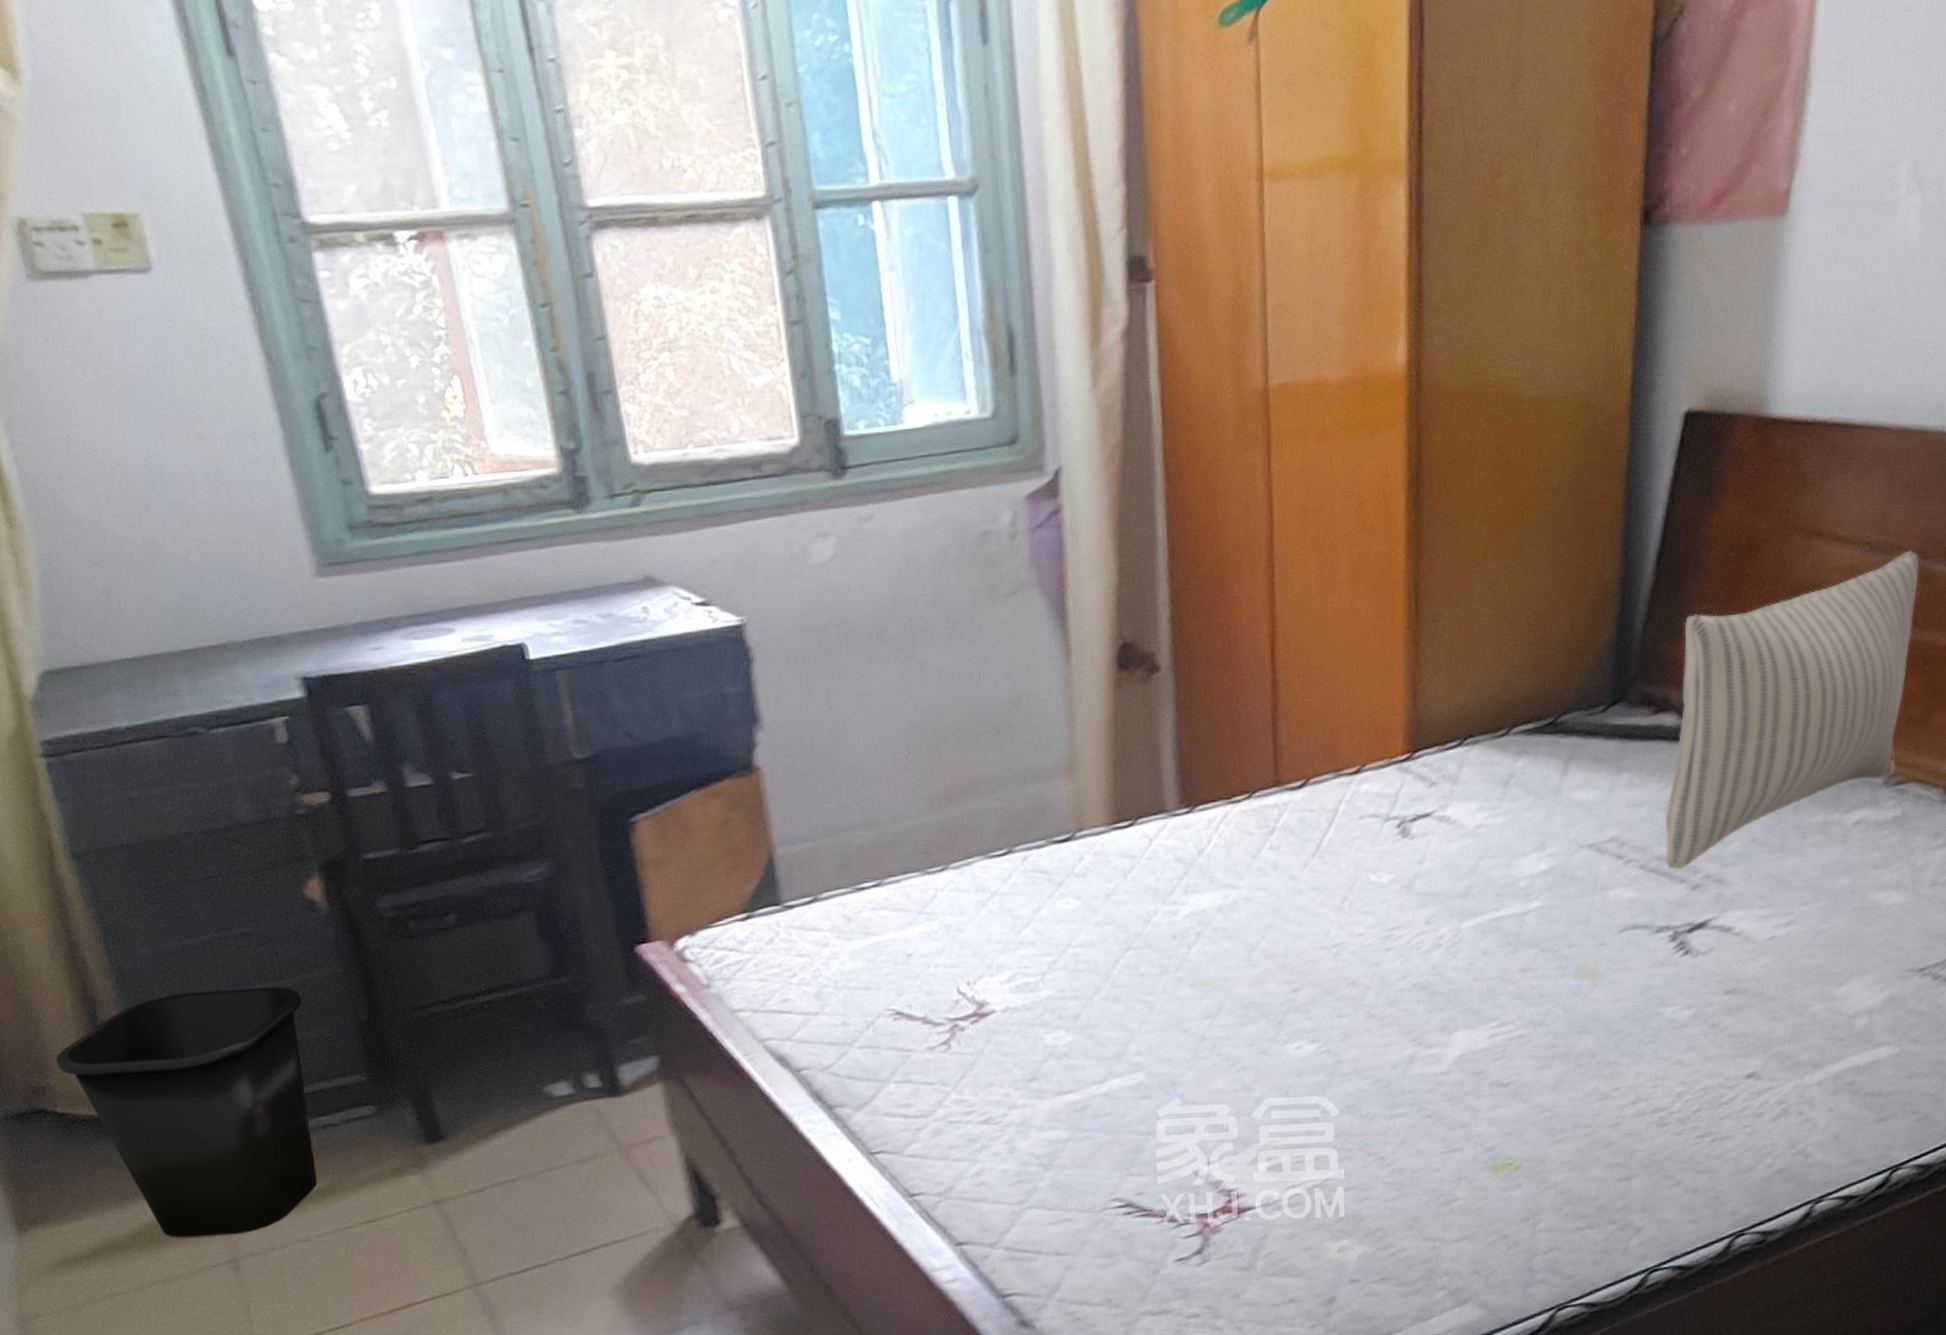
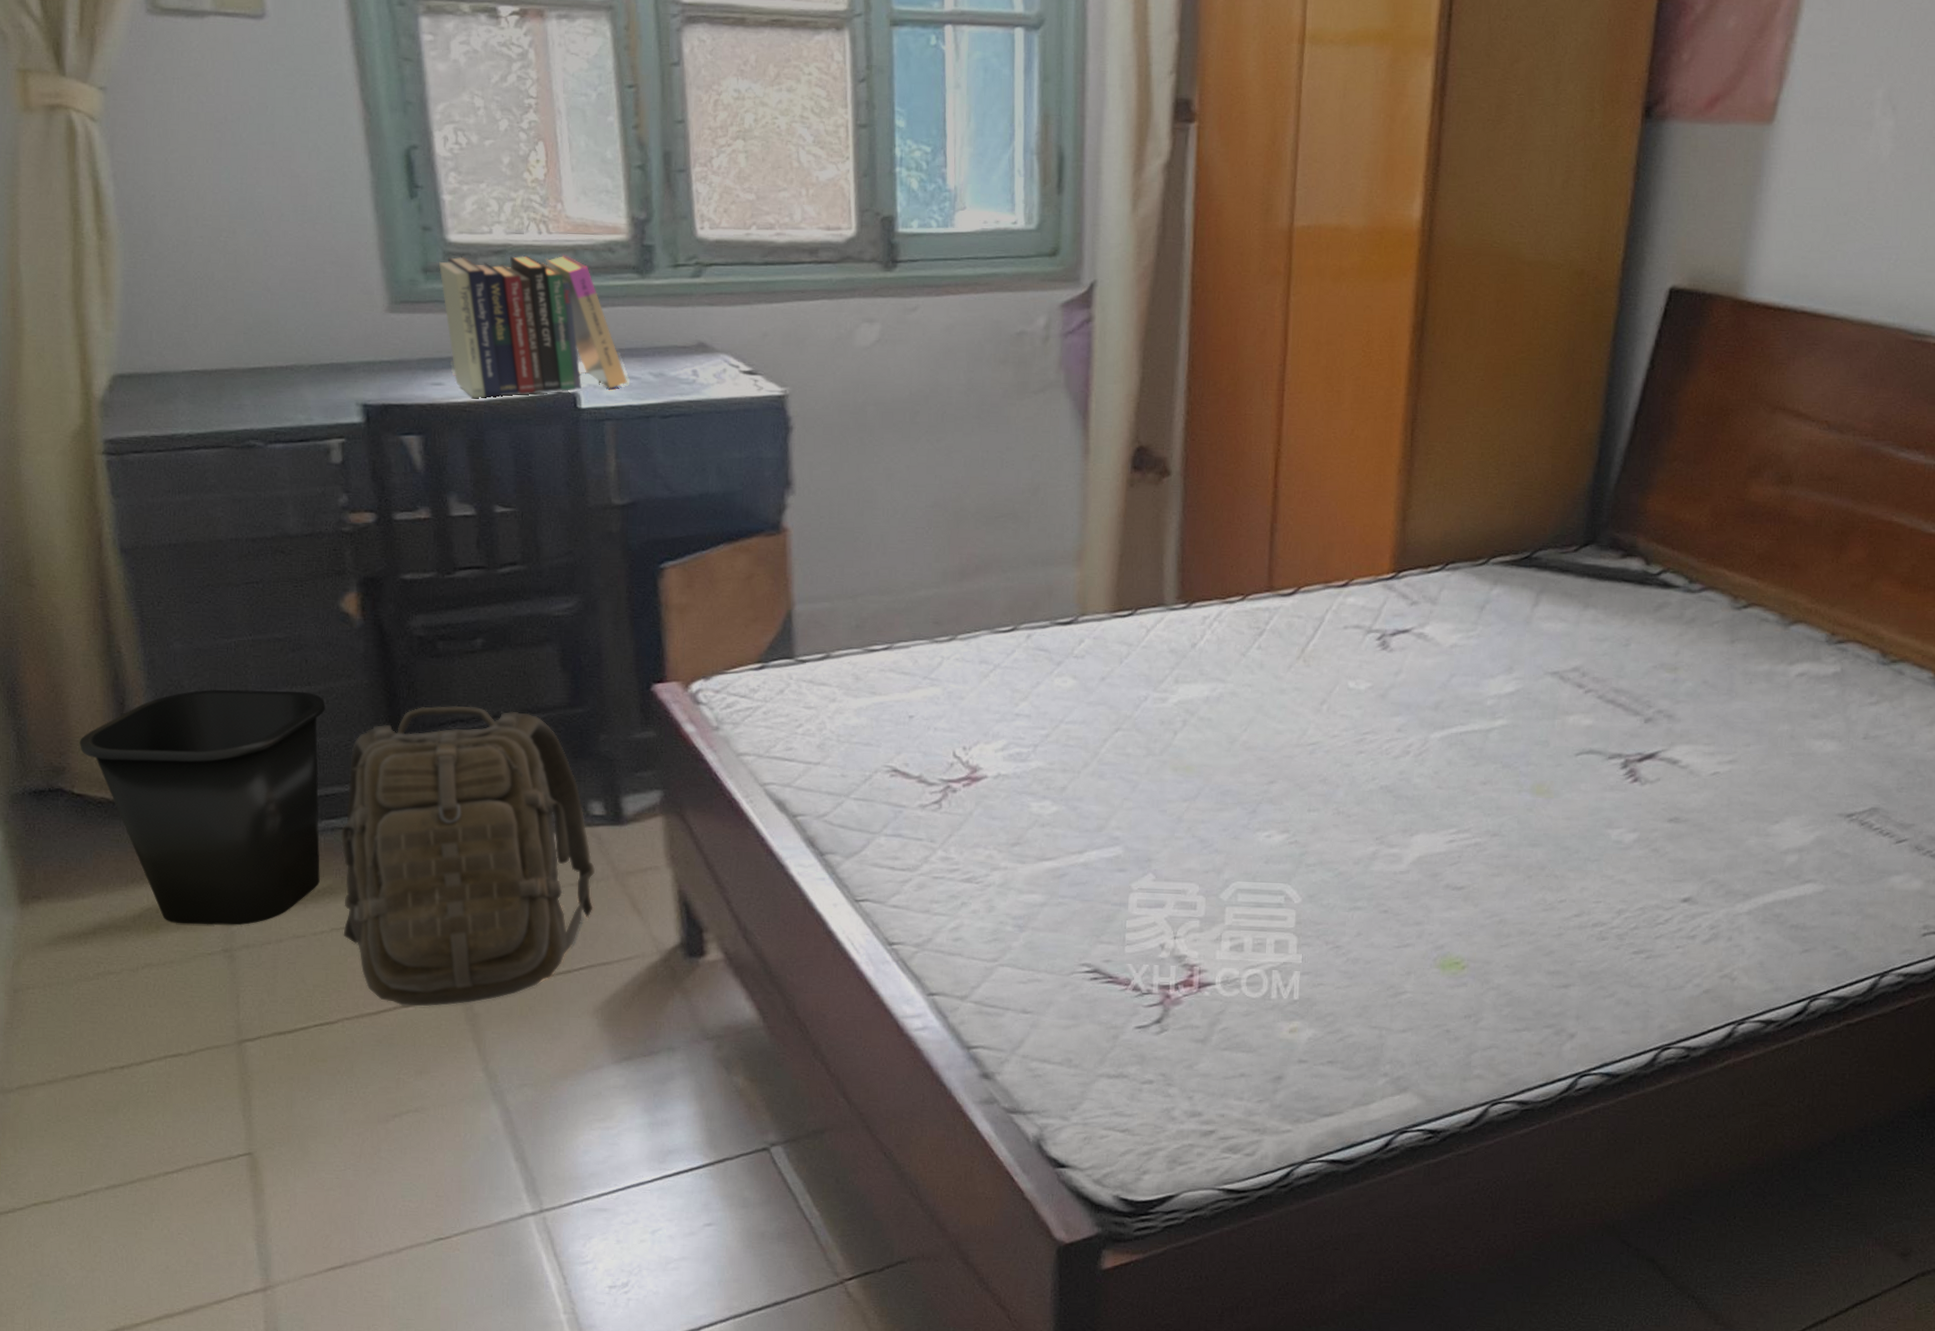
backpack: none [332,986,600,1302] -> present [340,705,595,1007]
books: none [364,495,575,661] -> present [439,254,627,399]
pillow: present [1664,550,1920,870] -> none [1622,432,1872,703]

